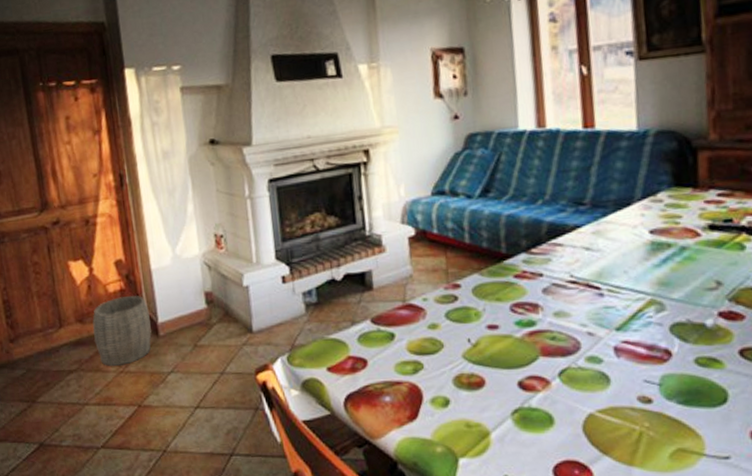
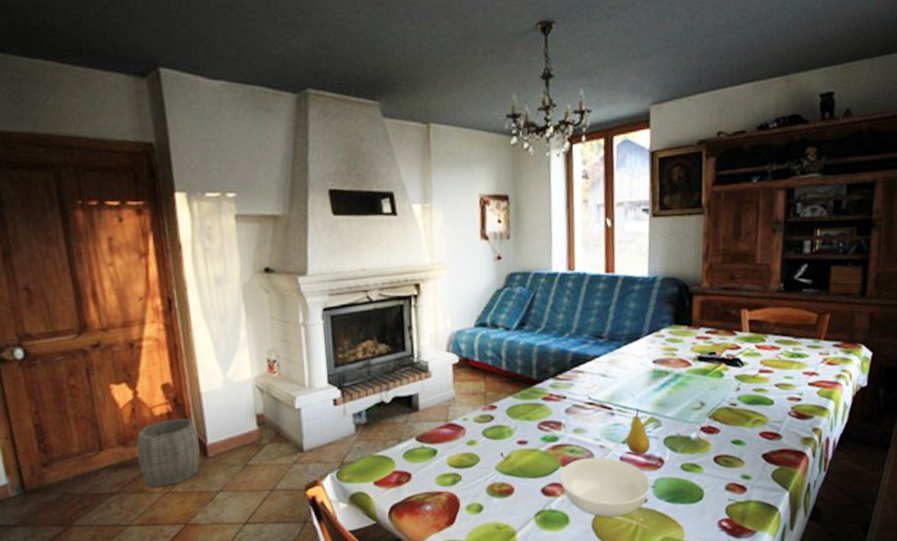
bowl: none [539,346,657,421] -> present [559,457,651,518]
fruit: none [621,288,653,345] -> present [627,408,651,455]

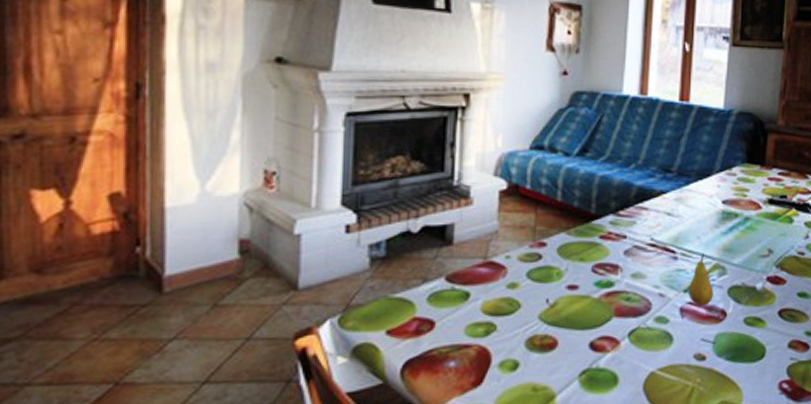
woven basket: present [136,418,200,487] -> none [57,240,153,333]
bowl: present [559,457,651,518] -> none [611,306,711,379]

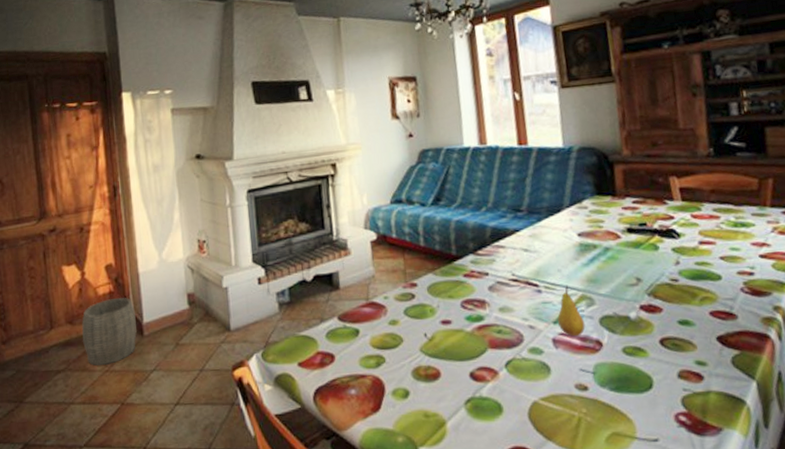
woven basket: none [57,240,153,333] -> present [82,298,137,366]

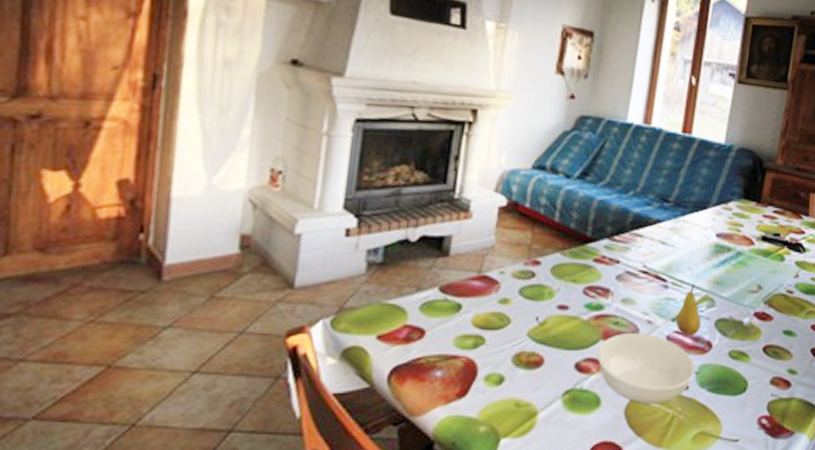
woven basket: present [82,298,137,366] -> none [58,226,155,314]
bowl: none [488,338,591,408] -> present [597,332,695,405]

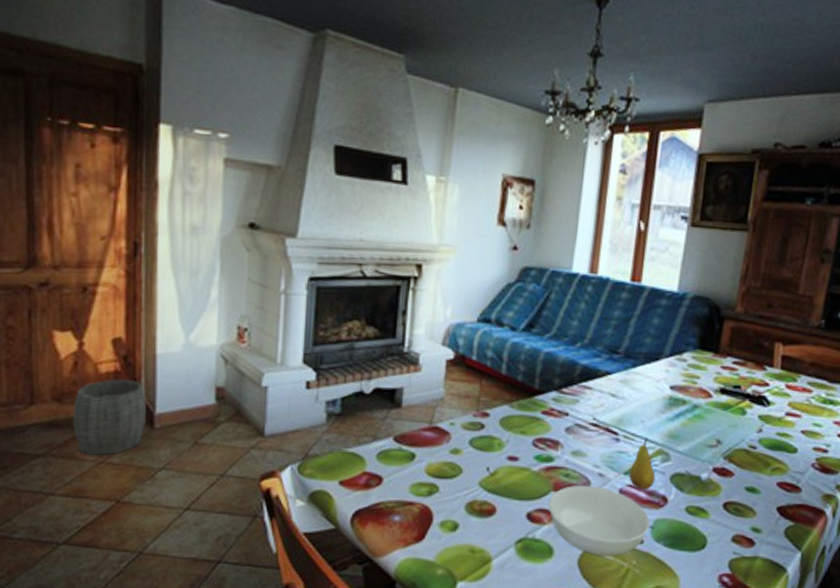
woven basket: none [58,226,155,314] -> present [73,379,146,456]

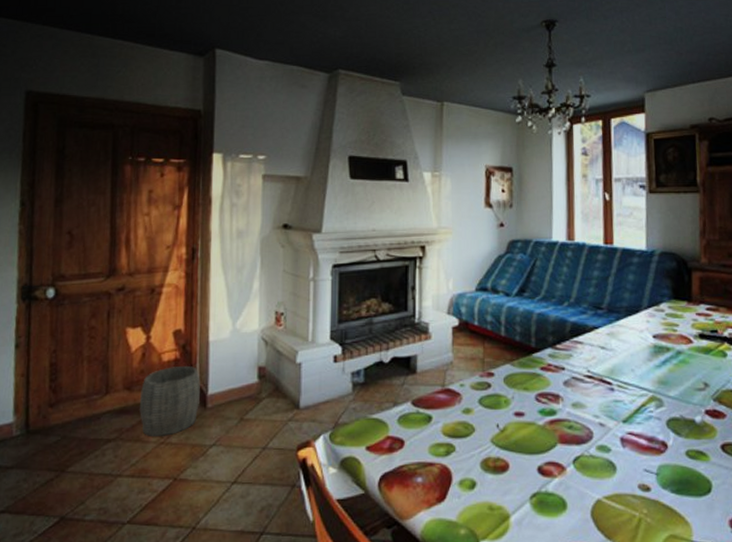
bowl: present [548,485,650,557] -> none [557,435,654,507]
fruit: present [629,437,656,490] -> none [627,385,653,437]

